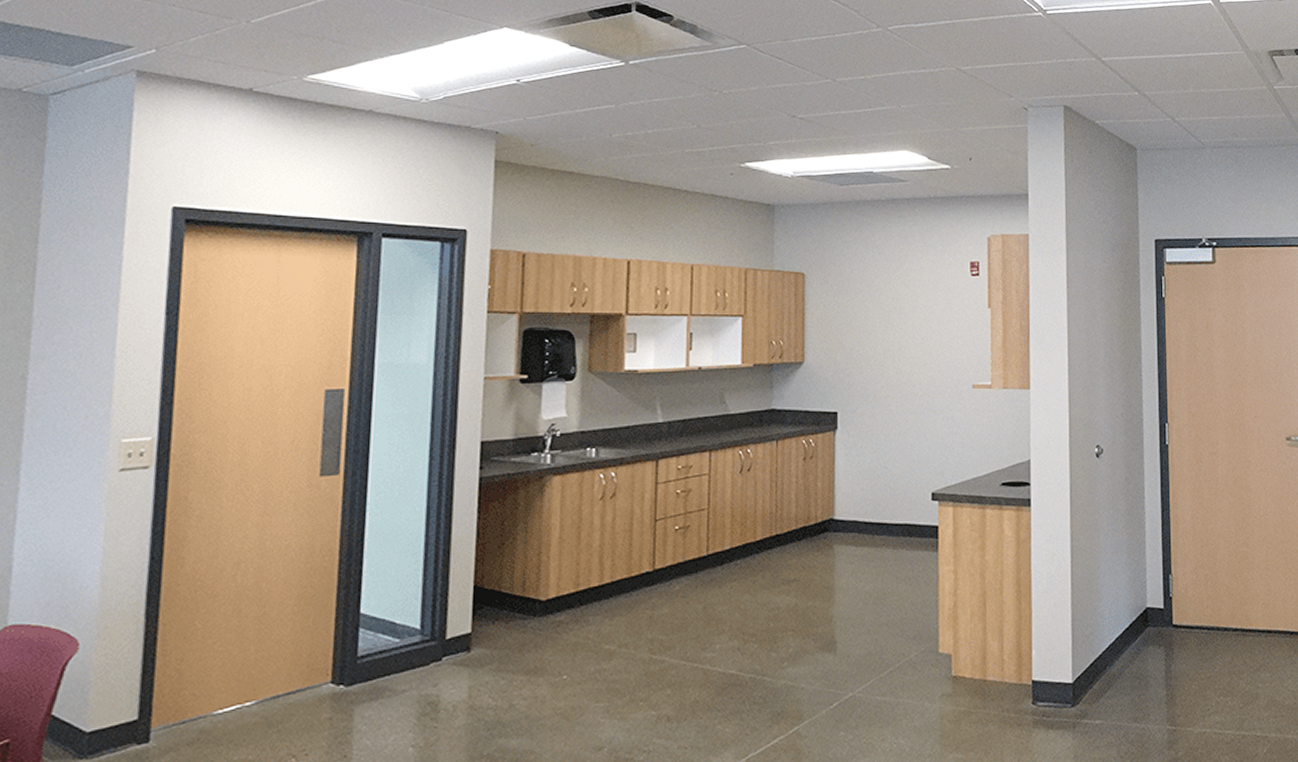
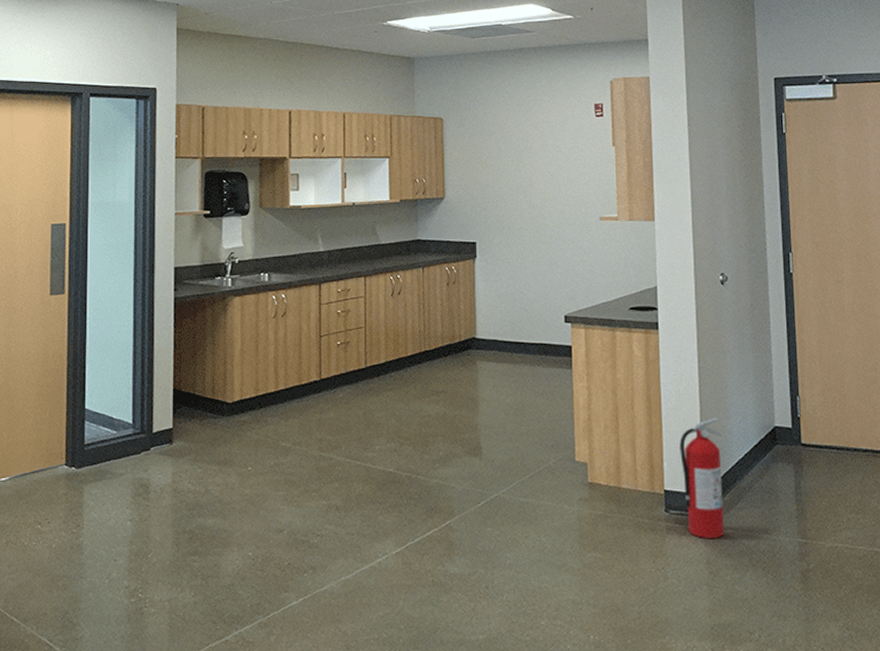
fire extinguisher: none [1049,599,1094,731] -> present [679,417,725,538]

